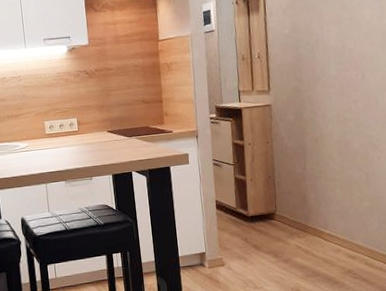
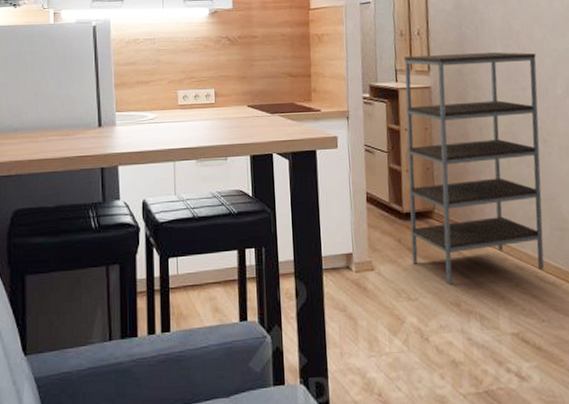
shelving unit: none [246,68,373,275] -> present [404,52,544,285]

